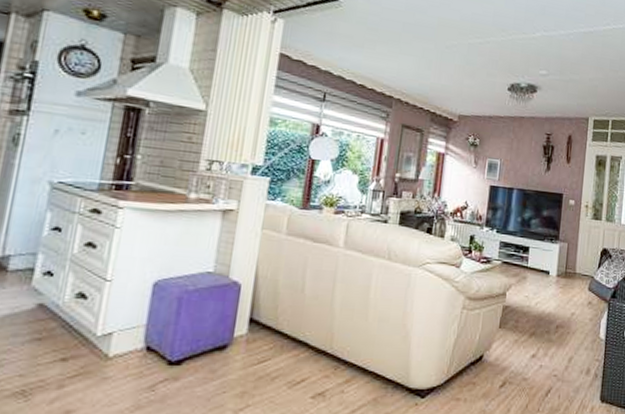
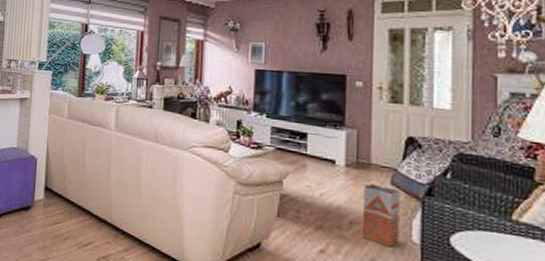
waste bin: none [564,290,595,345] -> present [361,183,400,248]

